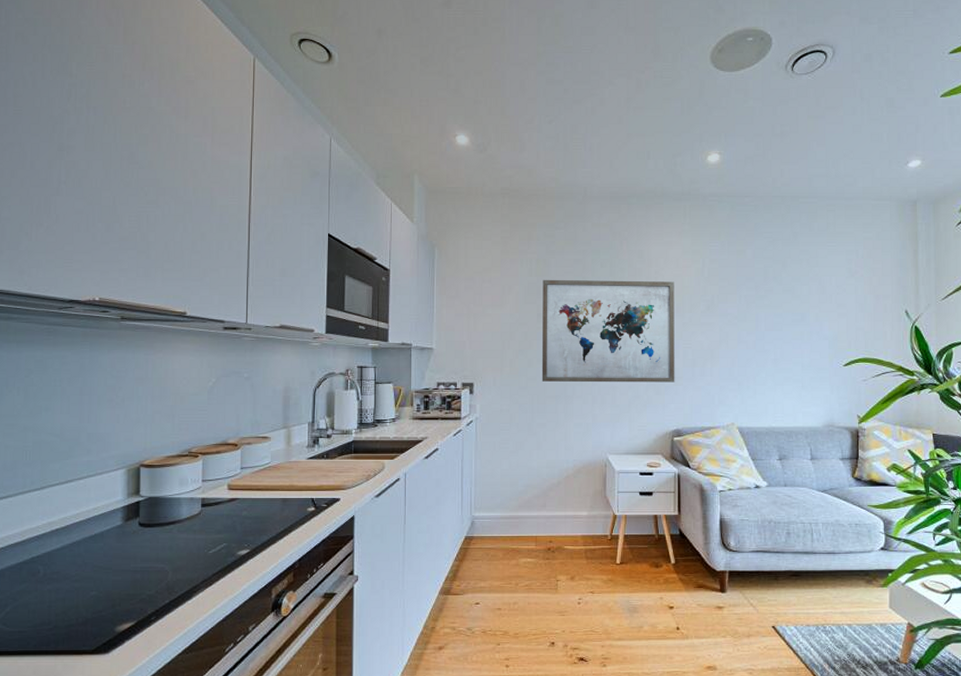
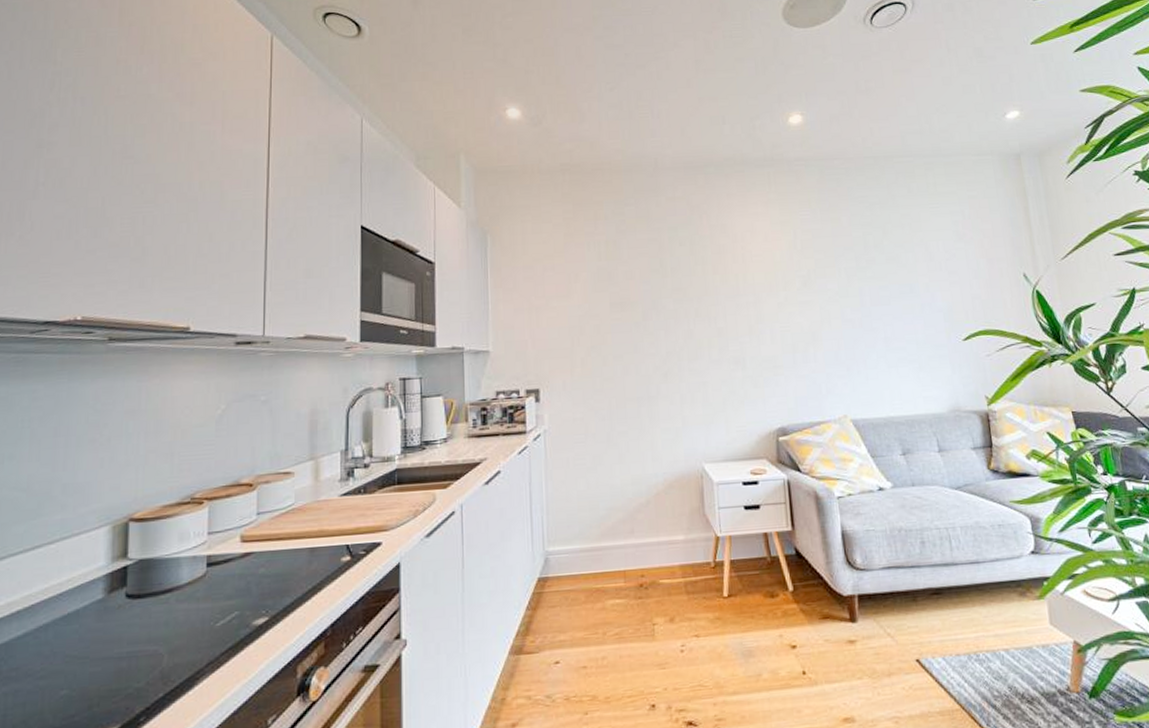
wall art: present [541,279,675,383] -> none [614,257,775,382]

